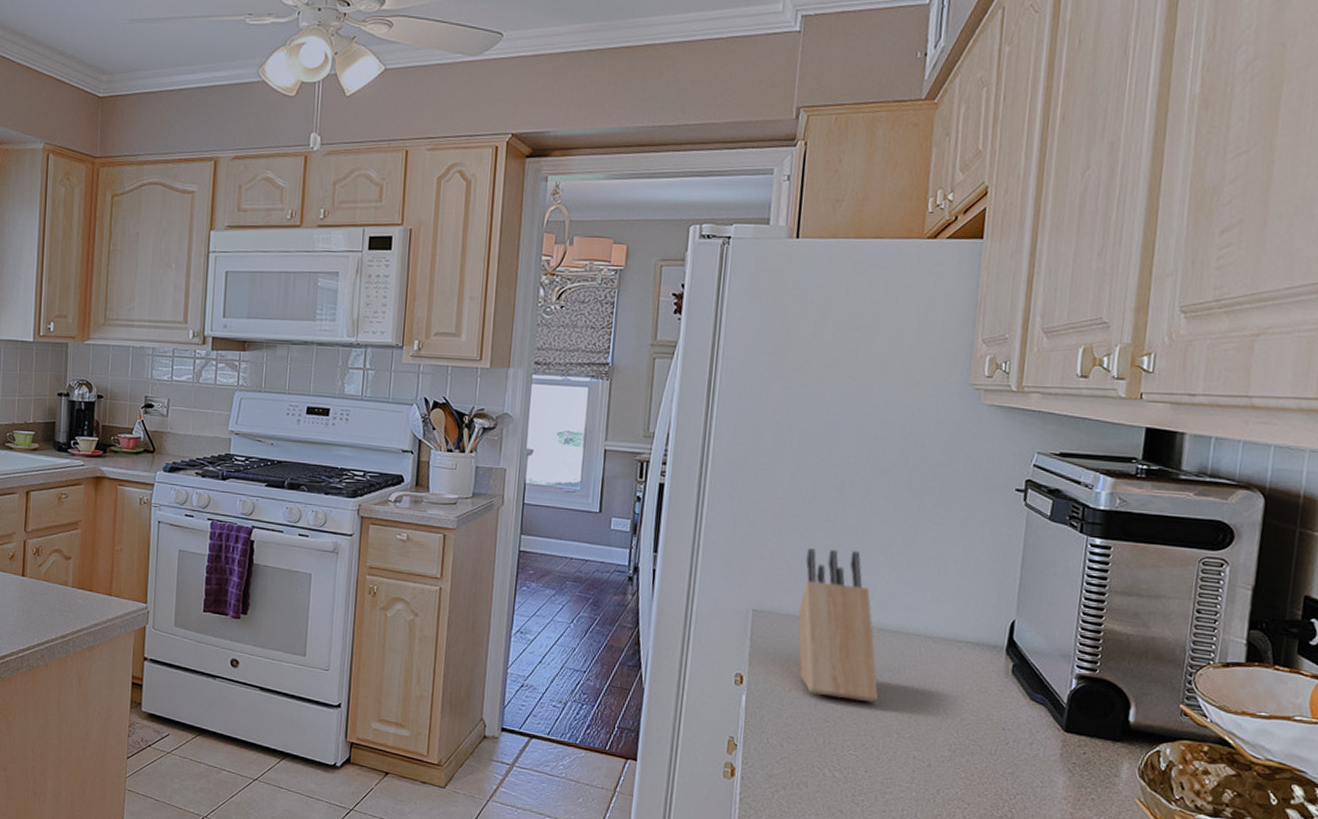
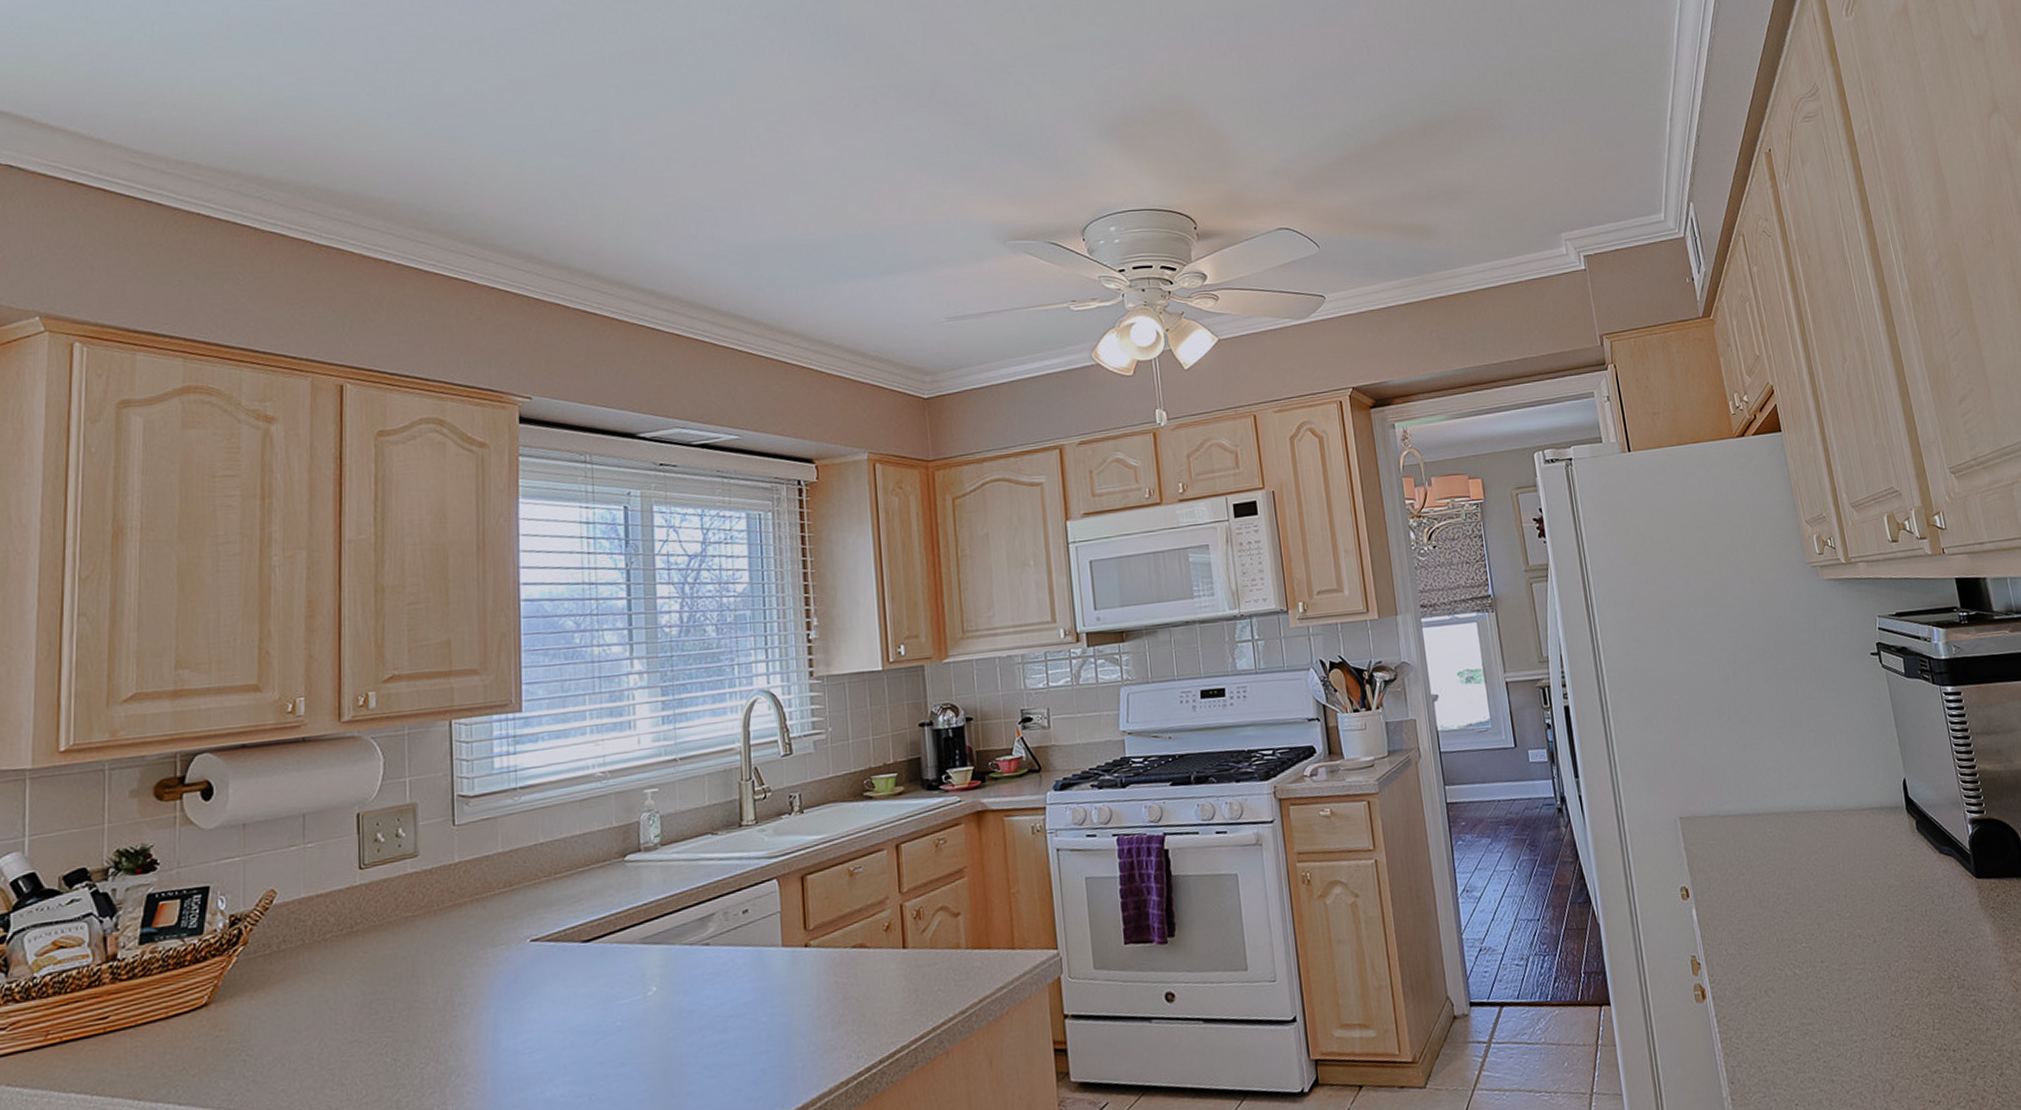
knife block: present [798,548,878,703] -> none [1712,738,1813,892]

